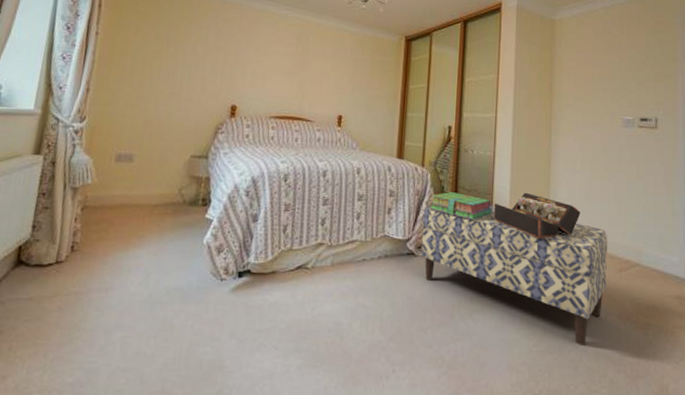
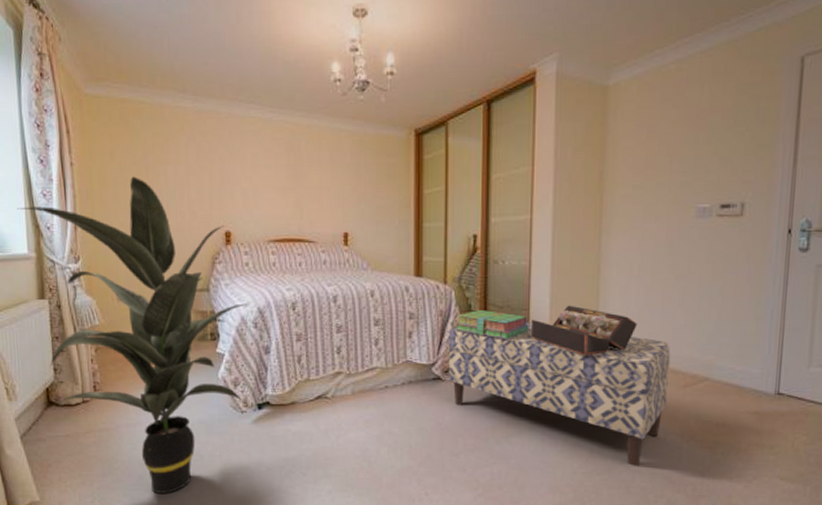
indoor plant: none [29,49,243,368] -> present [17,176,248,495]

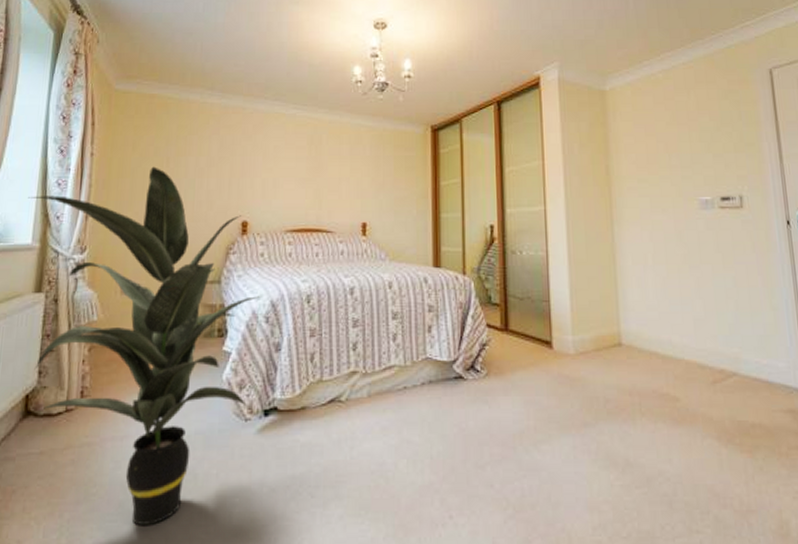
bench: present [448,321,671,466] -> none [469,314,699,476]
stack of books: present [455,310,529,339] -> none [476,302,551,333]
decorative box: present [530,305,637,356] -> none [552,296,658,350]

